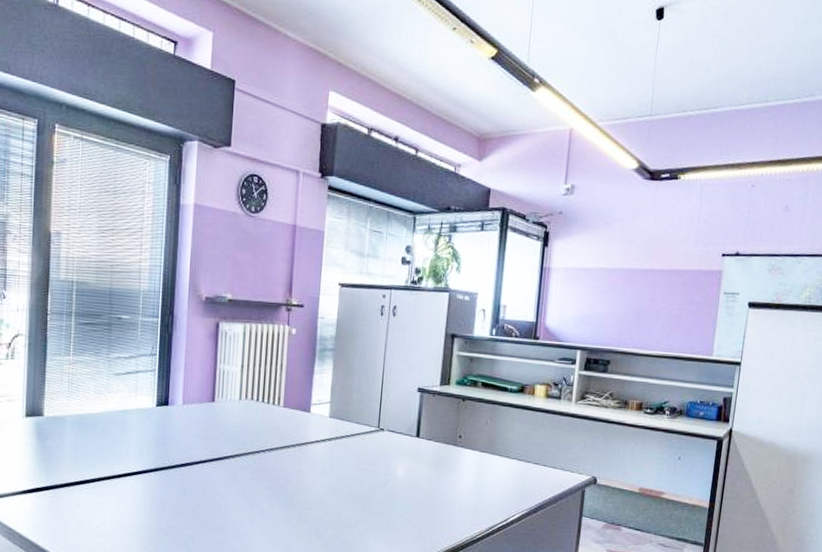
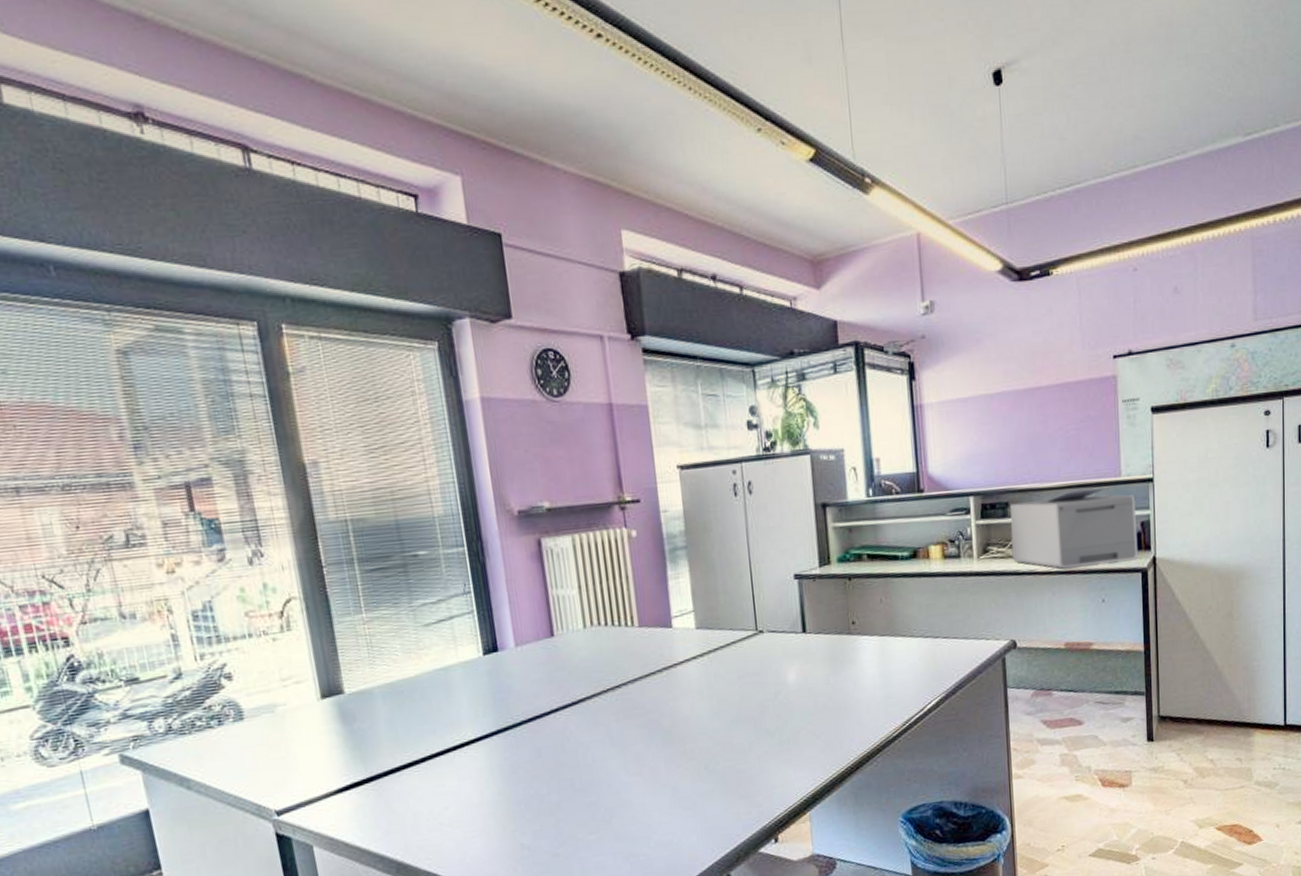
printer: none [605,361,722,429] -> present [1010,488,1138,569]

